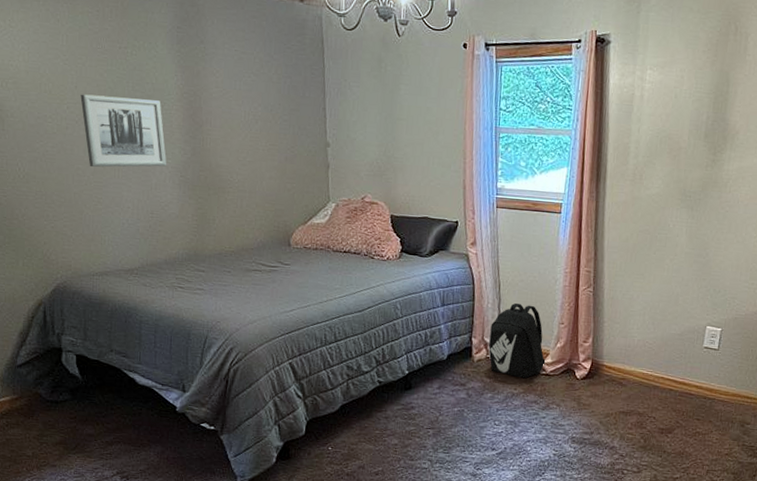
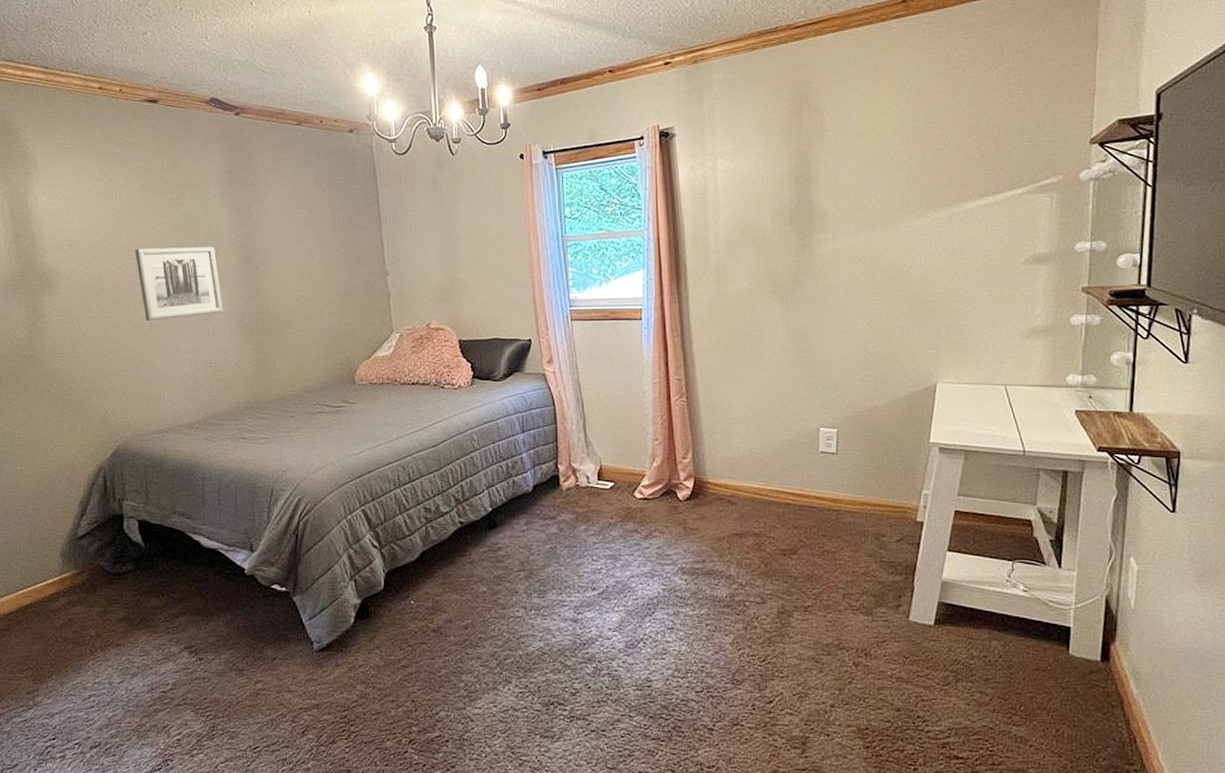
backpack: present [488,302,546,379] -> none [577,421,642,505]

